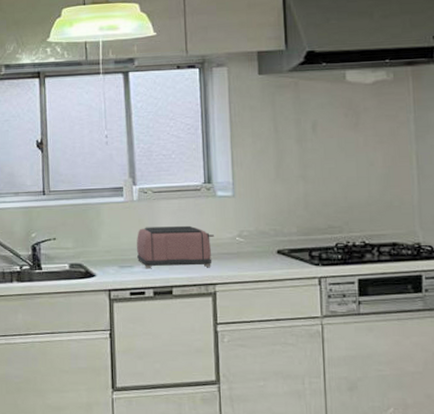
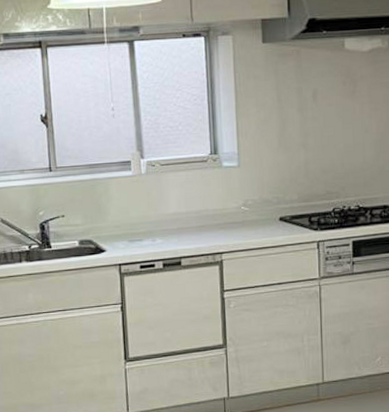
toaster: present [137,225,214,268] -> none [145,197,220,241]

